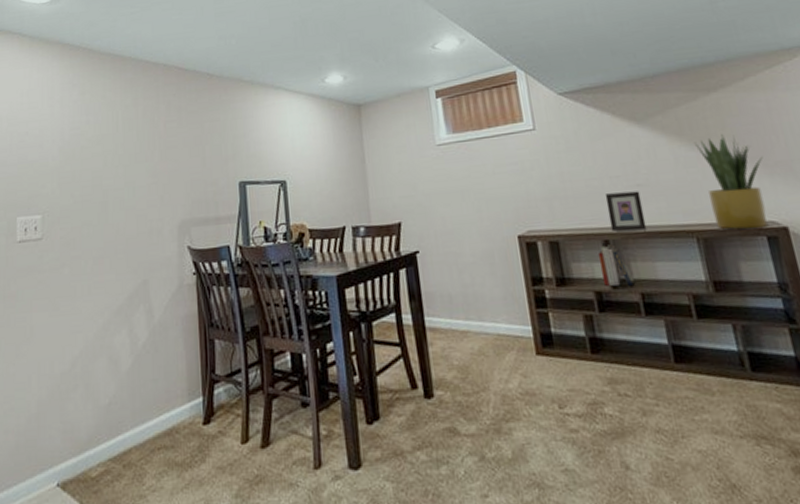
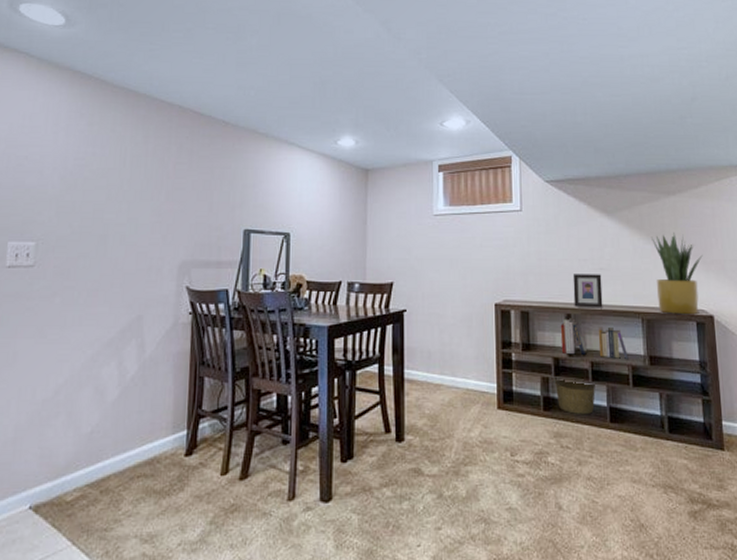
basket: none [599,313,653,357] -> present [554,376,595,415]
books: none [644,251,687,288] -> present [598,326,629,359]

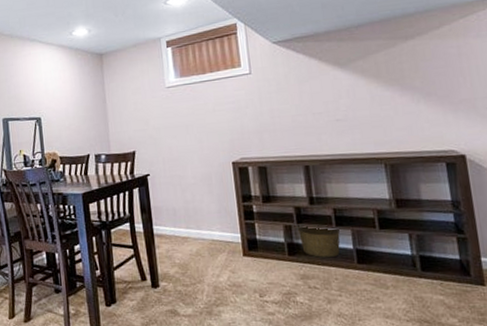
books: present [560,318,588,355] -> none [299,169,330,203]
picture frame: present [573,274,603,308] -> none [308,125,342,159]
books: present [598,326,629,359] -> none [338,175,373,204]
planter: present [651,233,703,314] -> none [390,77,450,157]

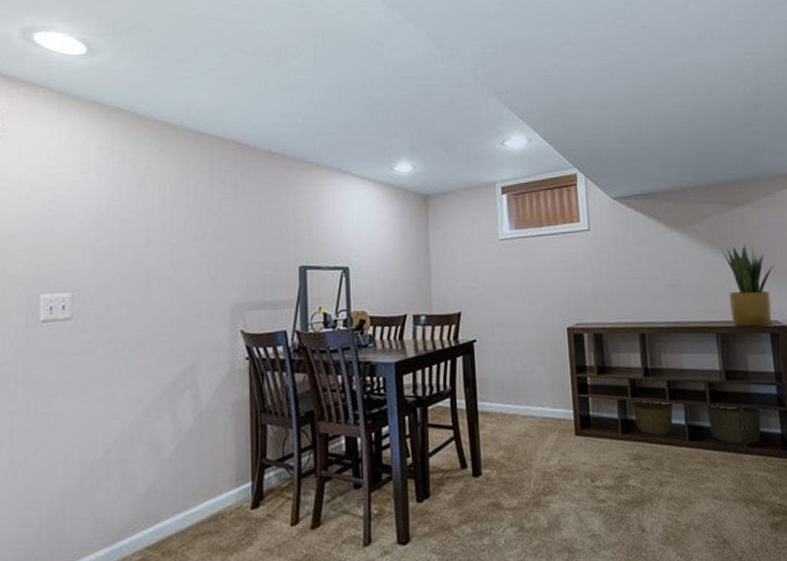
basket: none [376,231,437,270] -> present [707,404,761,445]
planter: none [390,77,450,157] -> present [722,244,774,327]

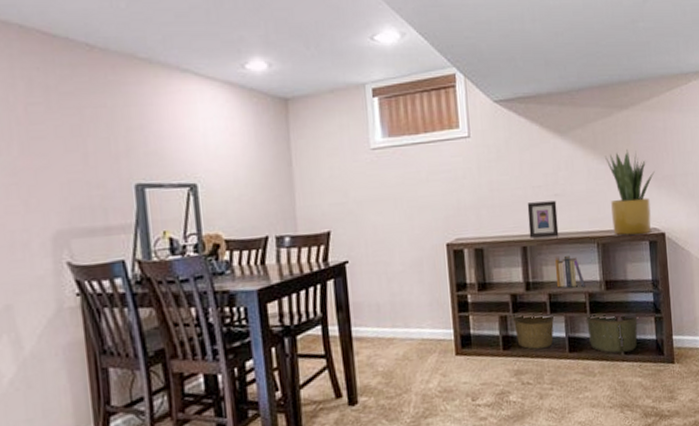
picture frame: none [645,290,677,326] -> present [527,200,559,238]
books: none [672,344,705,376] -> present [554,256,585,288]

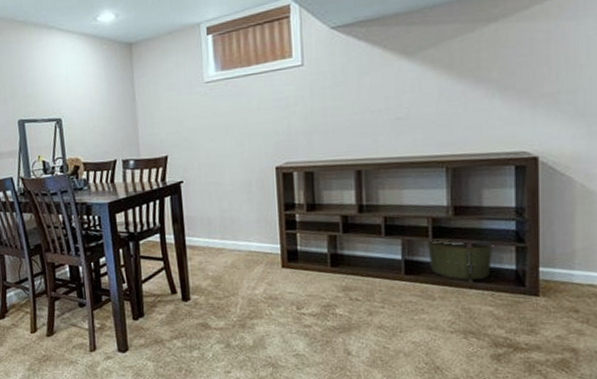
basket: present [512,313,554,350] -> none [342,234,389,269]
picture frame: present [527,200,559,238] -> none [364,124,400,162]
books: present [554,256,585,288] -> none [393,180,428,212]
planter: present [605,150,655,235] -> none [463,67,530,160]

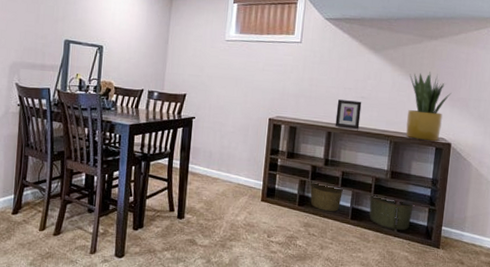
basket: none [342,234,389,269] -> present [310,180,343,212]
picture frame: none [364,124,400,162] -> present [335,99,362,130]
planter: none [463,67,530,160] -> present [406,72,452,141]

